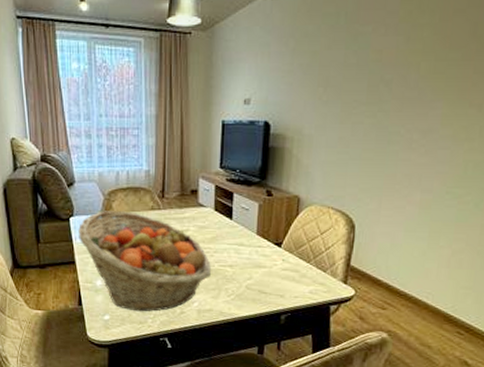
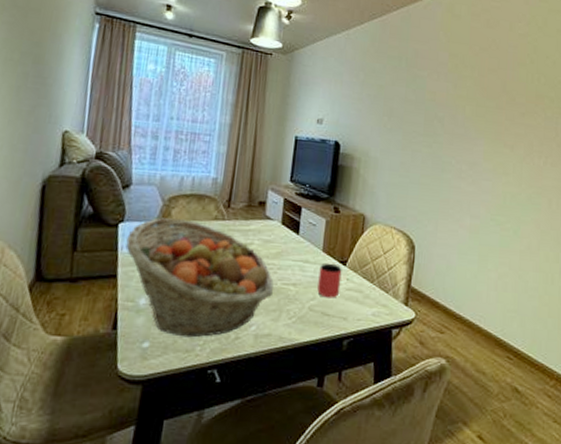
cup: none [253,245,277,278] -> present [317,263,342,298]

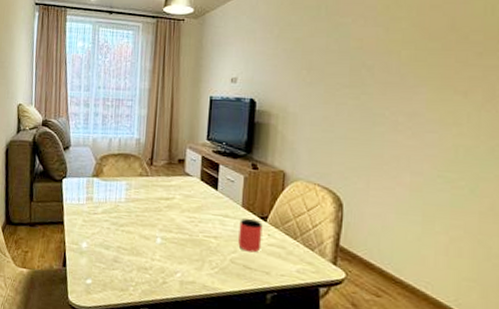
fruit basket: present [126,217,274,338] -> none [69,174,196,279]

